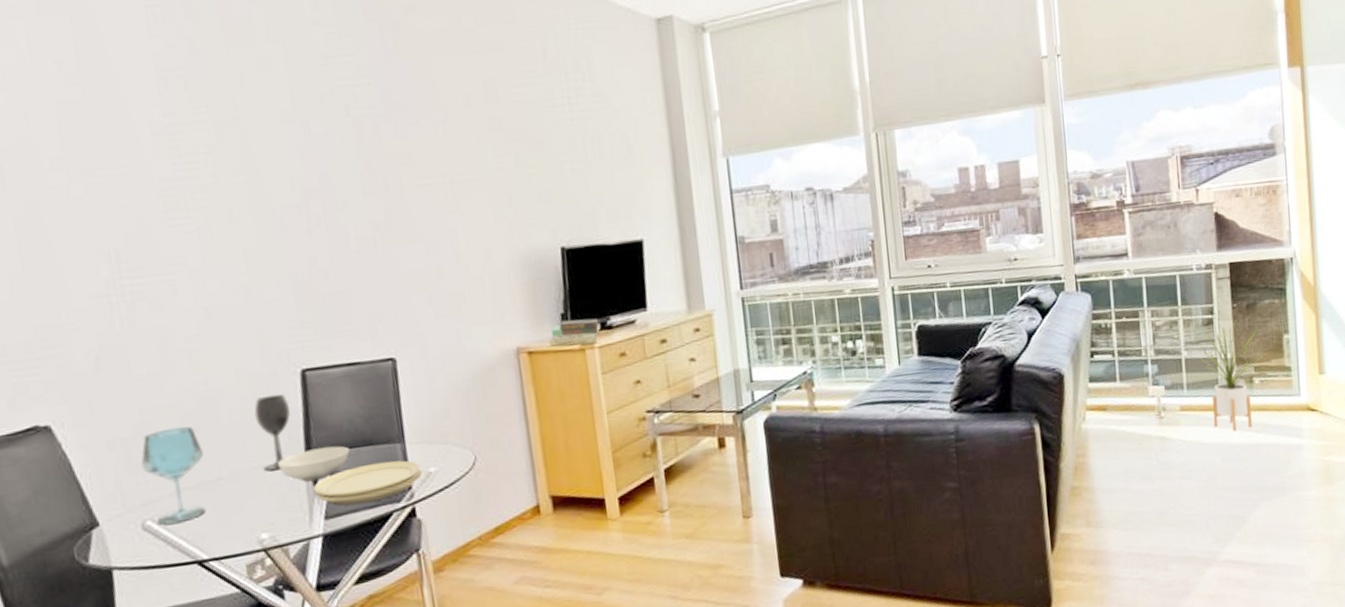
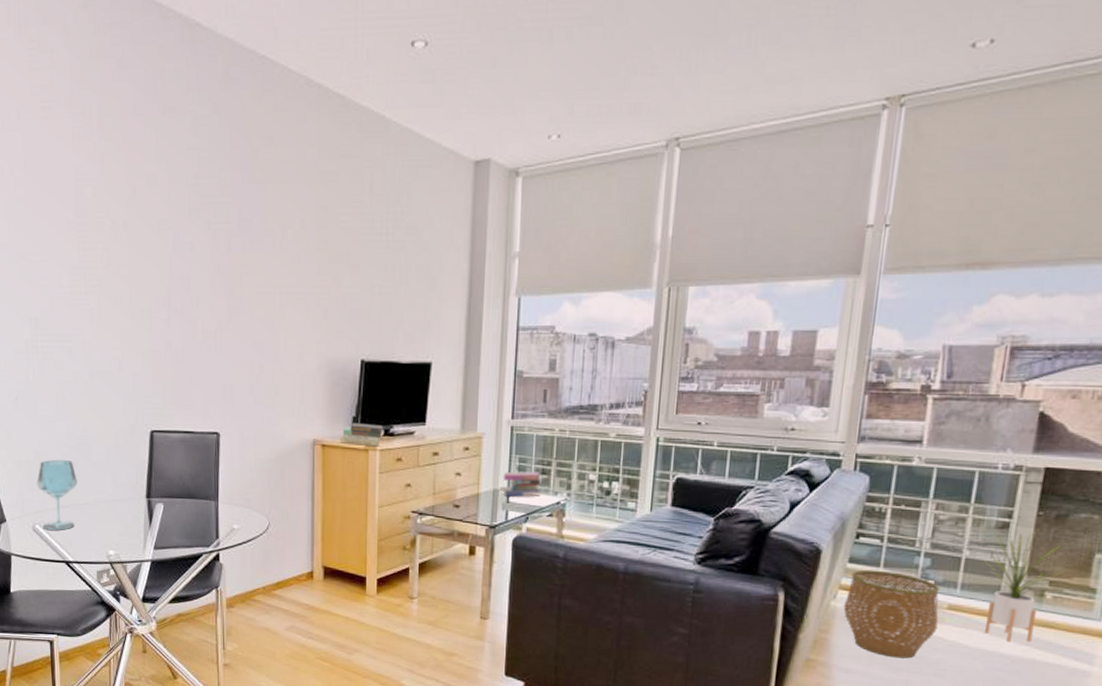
wine glass: present [254,394,291,471] -> none [114,446,139,505]
bowl: present [276,445,350,482] -> none [126,493,178,519]
plate: present [312,460,422,506] -> none [148,512,228,543]
books: none [740,343,785,375] -> present [499,471,542,497]
basket: none [1093,383,1176,469] -> present [843,569,940,659]

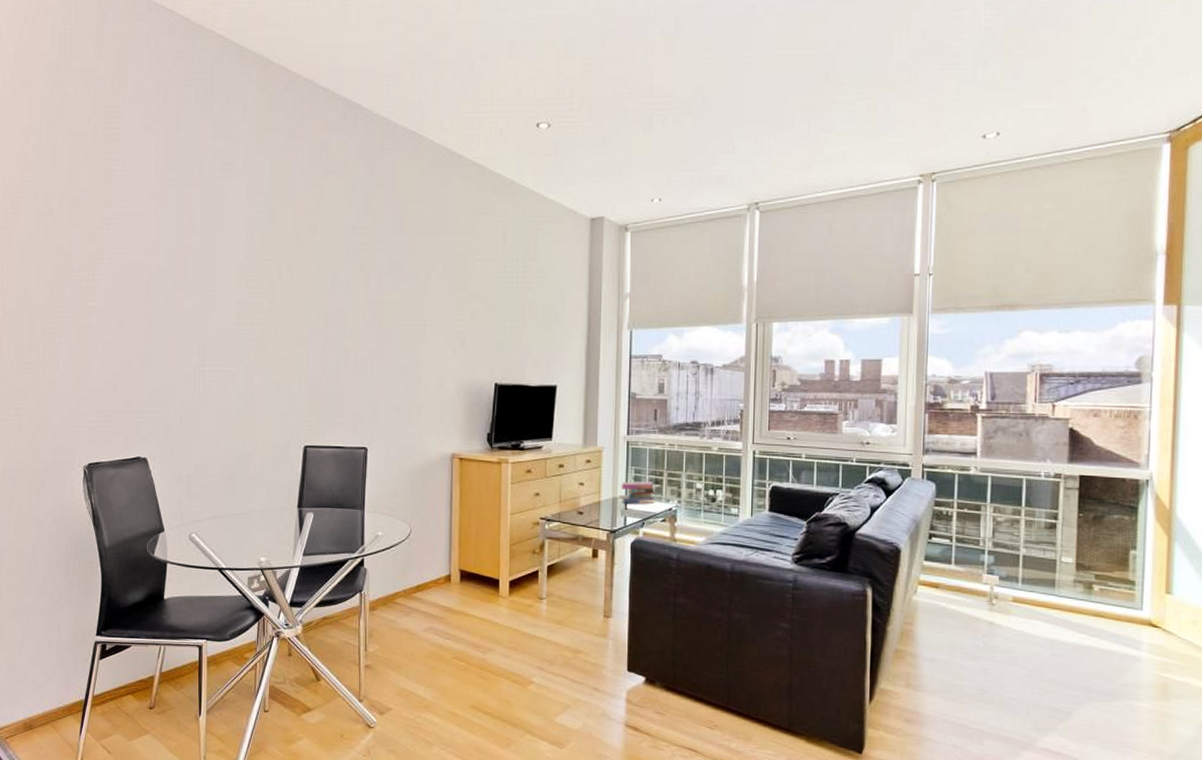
wine glass: present [36,459,77,530] -> none [195,472,234,539]
books: present [341,422,385,447] -> none [477,438,516,460]
basket: present [843,569,940,659] -> none [923,566,1006,648]
house plant: present [983,529,1064,643] -> none [1038,528,1106,631]

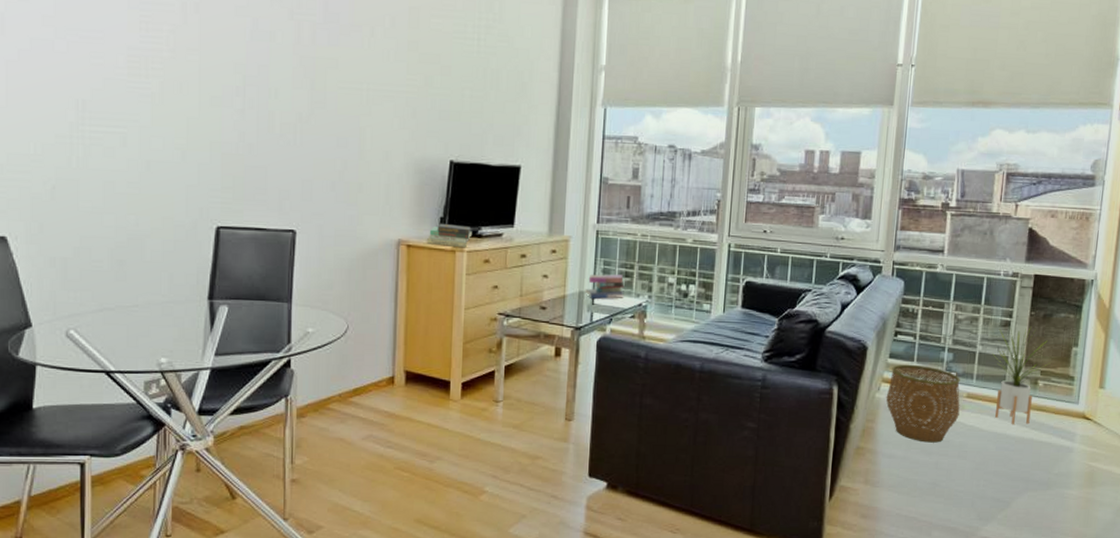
books: none [477,438,516,460] -> present [427,223,473,248]
basket: none [923,566,1006,648] -> present [885,364,960,443]
house plant: none [1038,528,1106,631] -> present [992,326,1051,424]

